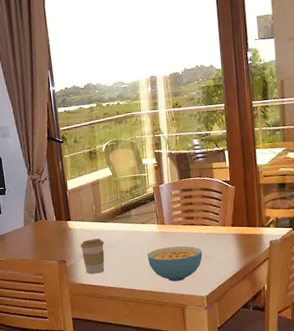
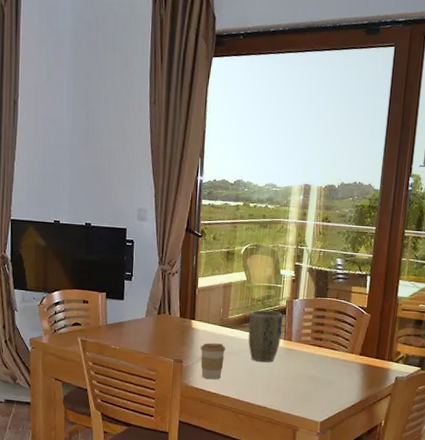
plant pot: none [120,199,154,249] -> present [248,310,283,362]
cereal bowl: present [146,245,203,282] -> none [267,364,325,402]

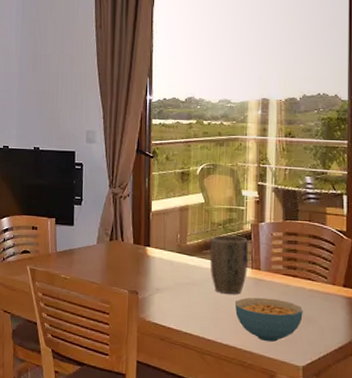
coffee cup: present [200,343,226,380] -> none [157,272,186,314]
cereal bowl: none [267,364,325,402] -> present [234,297,303,342]

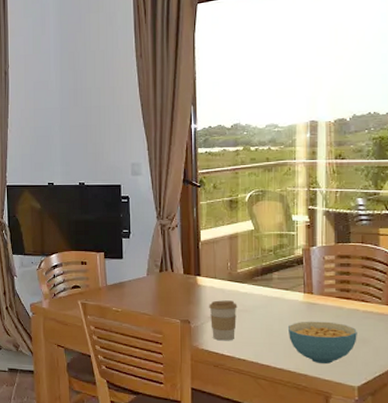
coffee cup: none [157,272,186,314] -> present [209,300,238,341]
plant pot: present [210,235,248,294] -> none [261,261,300,319]

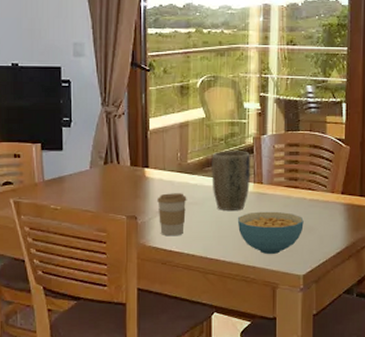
plant pot: none [261,261,300,319] -> present [212,151,250,210]

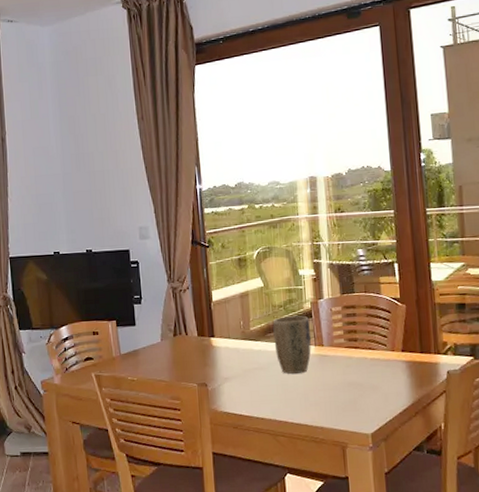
coffee cup: present [157,193,187,236] -> none [225,359,253,401]
cereal bowl: present [237,211,304,254] -> none [301,372,367,414]

